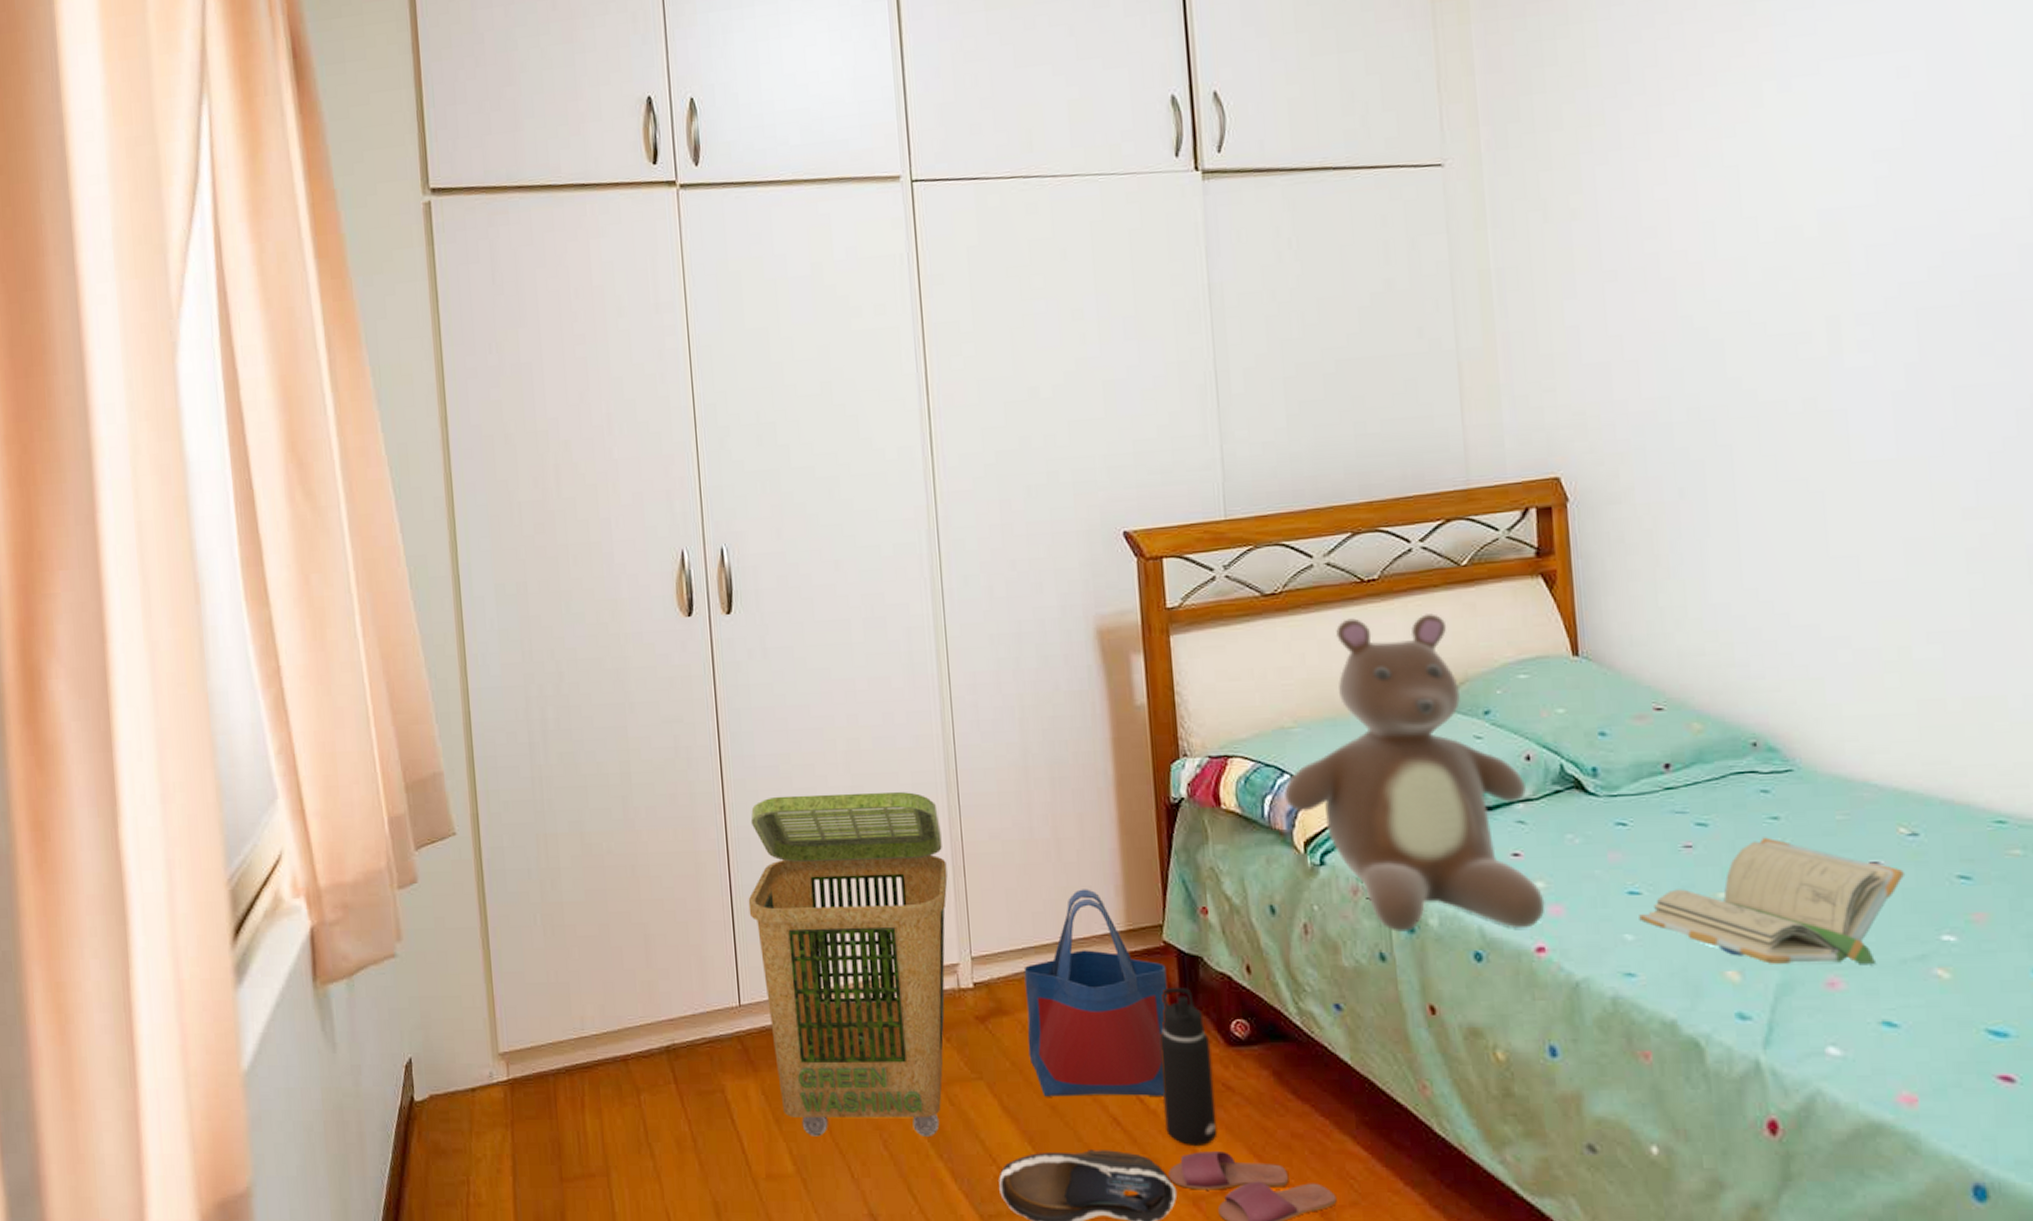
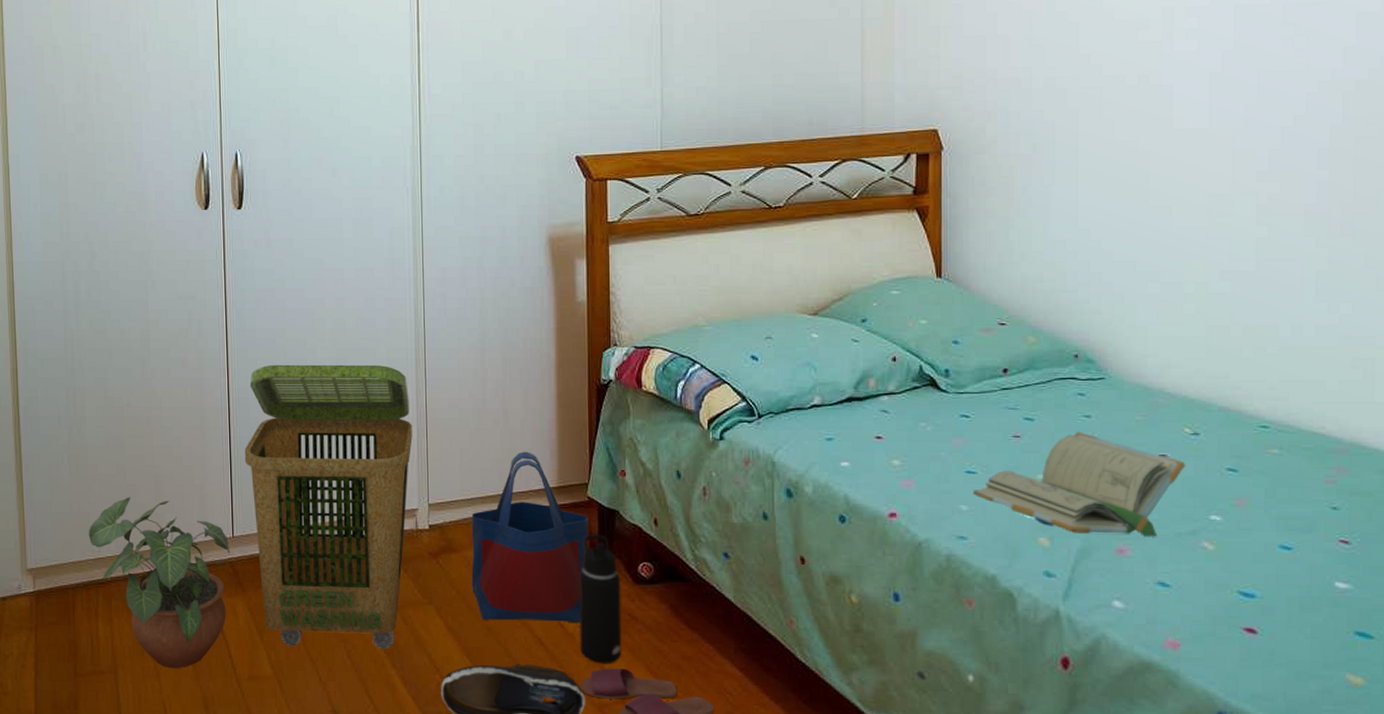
potted plant: none [568,962,738,1167] -> present [88,497,230,668]
teddy bear: present [1283,613,1545,932] -> none [694,237,899,498]

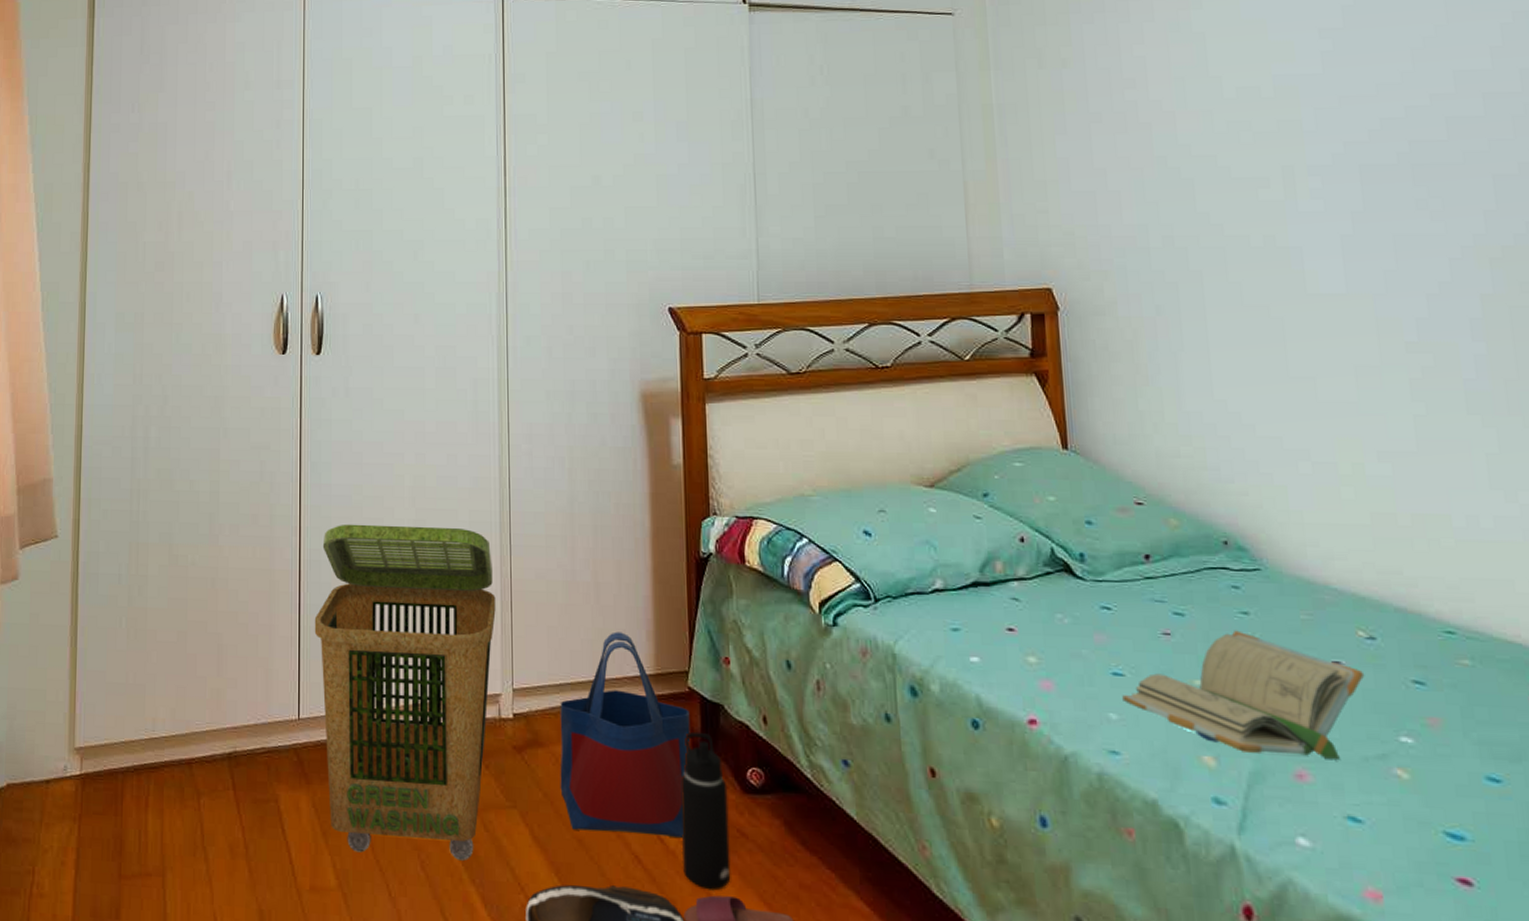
potted plant: present [88,497,230,668] -> none [143,668,295,873]

